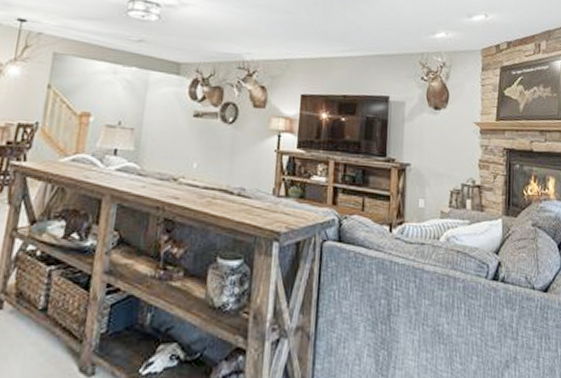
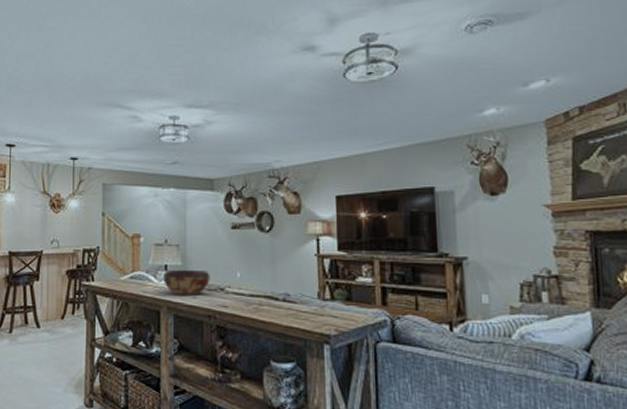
decorative bowl: none [109,155,164,184] -> present [162,269,210,295]

